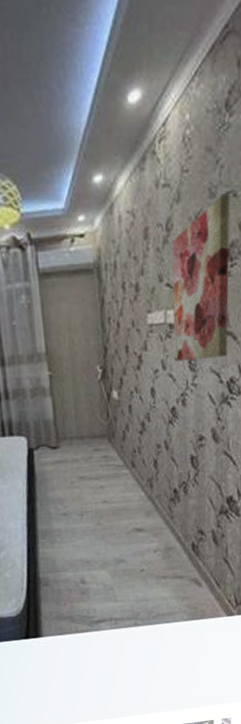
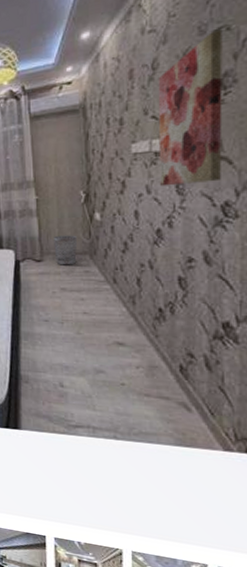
wastebasket: none [70,416,95,451] -> present [54,235,77,265]

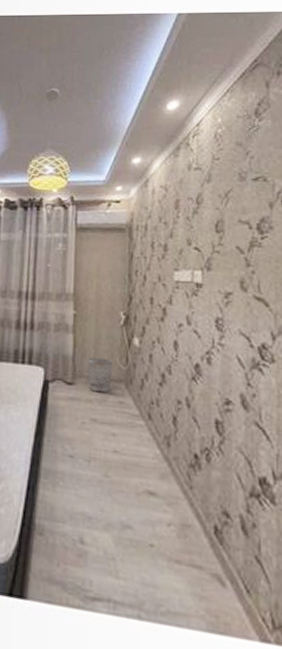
wall art: present [158,30,222,187] -> none [199,180,260,322]

